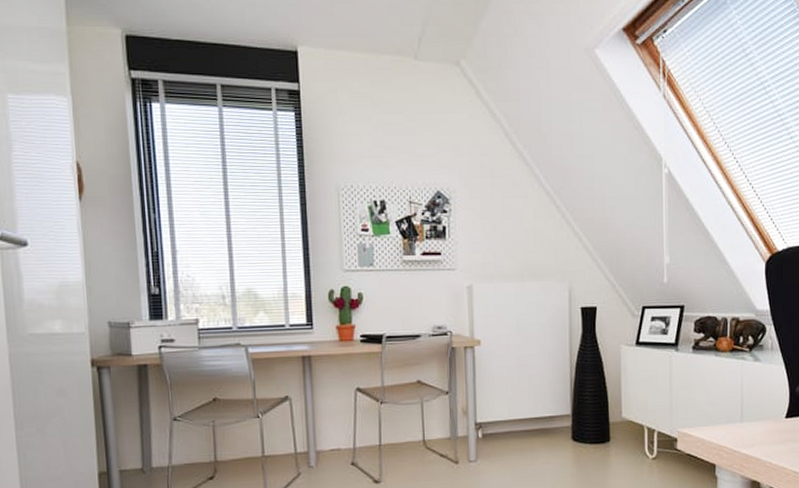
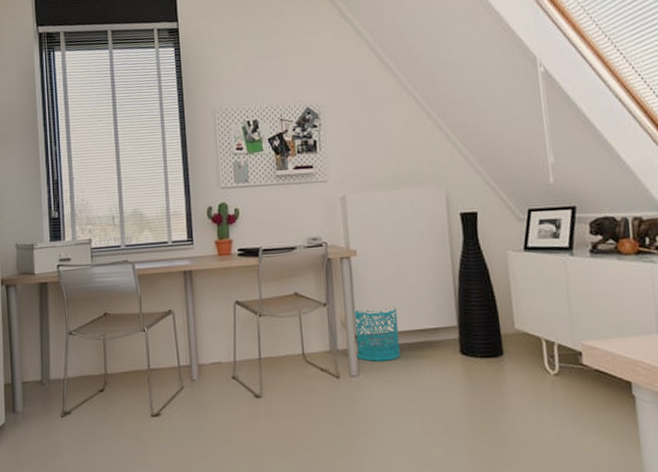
wastebasket: none [473,396,517,448] -> present [352,307,400,362]

